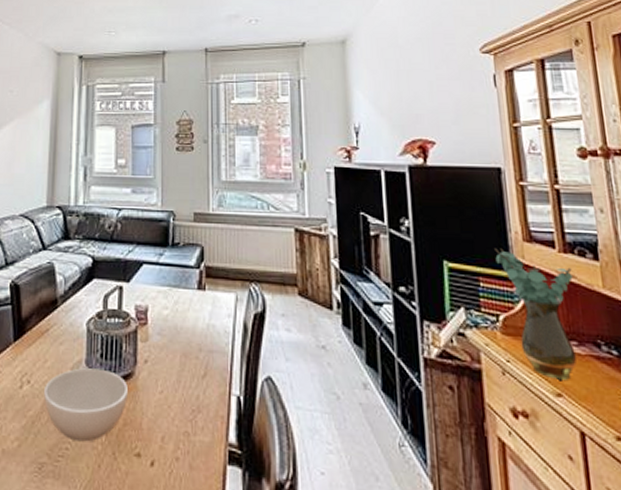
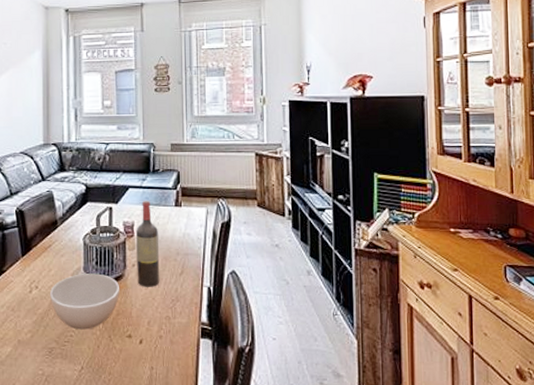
wine bottle: none [150,279,178,391] -> present [136,200,160,287]
vase: present [494,248,577,380] -> none [415,161,473,259]

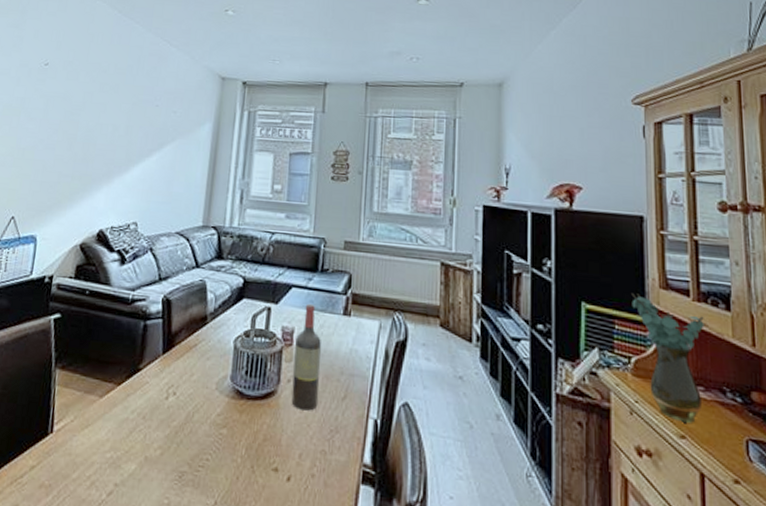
bowl: present [49,273,120,330] -> none [187,383,271,454]
vase: none [415,161,473,259] -> present [631,293,704,423]

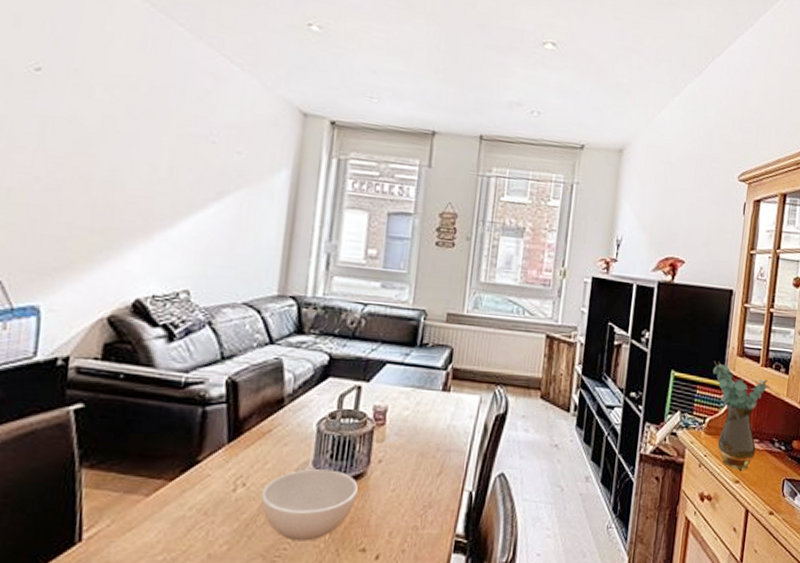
bowl: none [187,383,271,454] -> present [260,469,359,541]
wine bottle: present [291,303,322,411] -> none [382,380,417,489]

